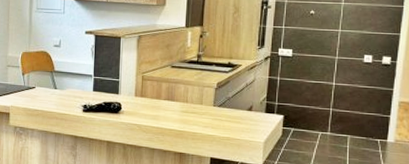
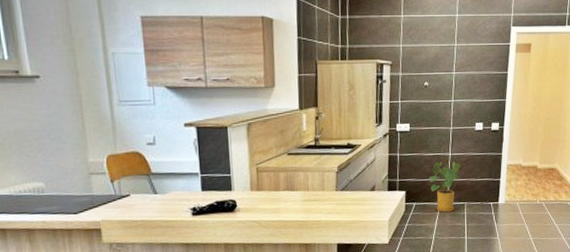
house plant: none [309,90,346,143] -> present [429,162,461,212]

